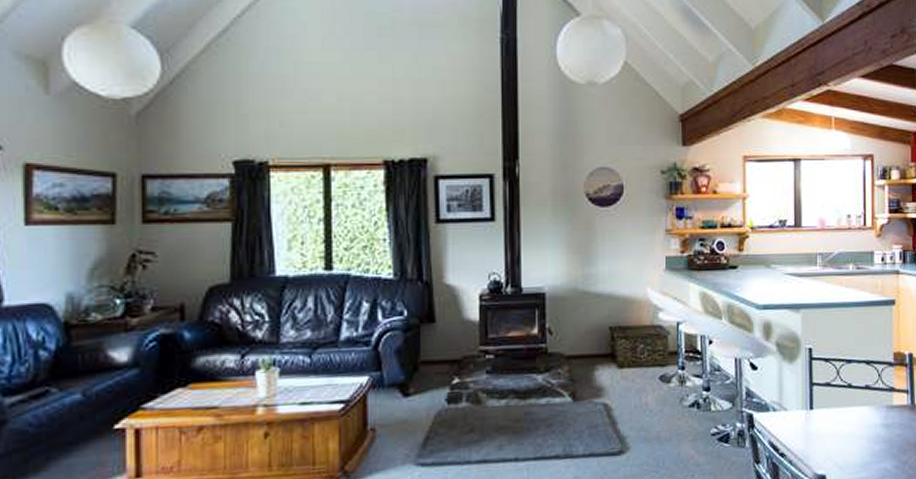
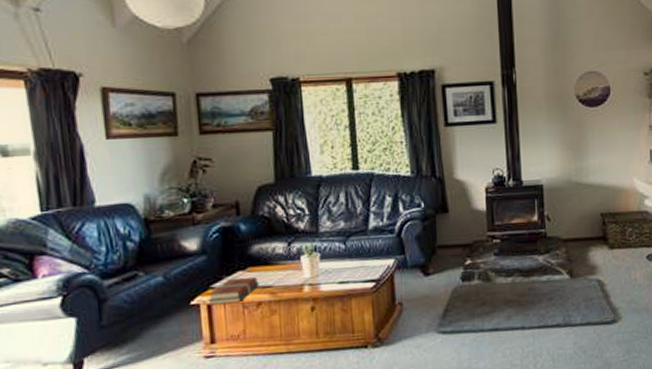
books: none [136,396,203,430] -> present [208,277,260,306]

